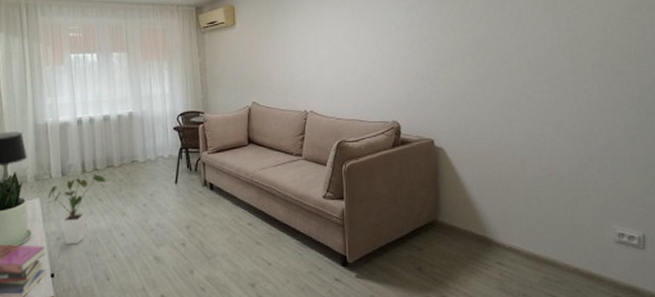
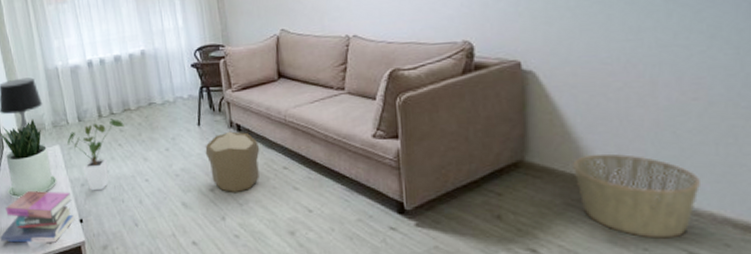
pouf: none [180,189,229,248] -> present [205,131,260,194]
basket: none [472,215,557,286] -> present [573,153,700,239]

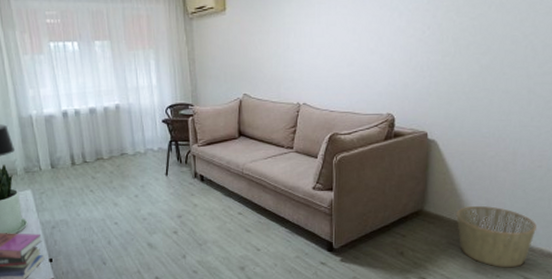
house plant: present [67,119,124,191] -> none [39,166,97,233]
pouf: present [205,131,260,194] -> none [171,181,220,235]

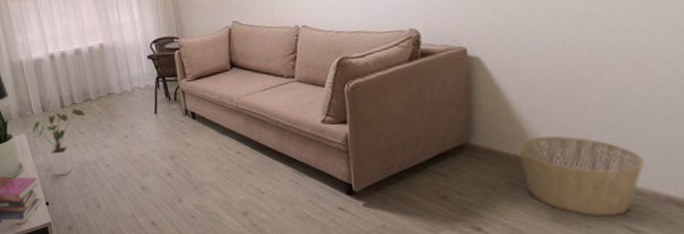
house plant: none [39,166,97,233] -> present [32,108,86,176]

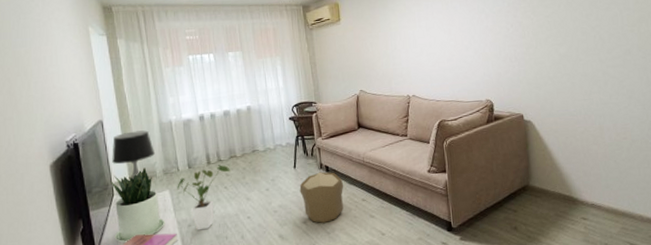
pouf: none [162,118,214,177] -> present [299,172,344,224]
basket: present [518,135,643,217] -> none [559,177,633,236]

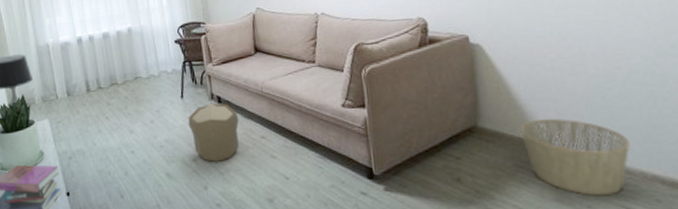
house plant: present [177,165,230,231] -> none [56,93,111,164]
basket: none [559,177,633,236] -> present [520,118,630,197]

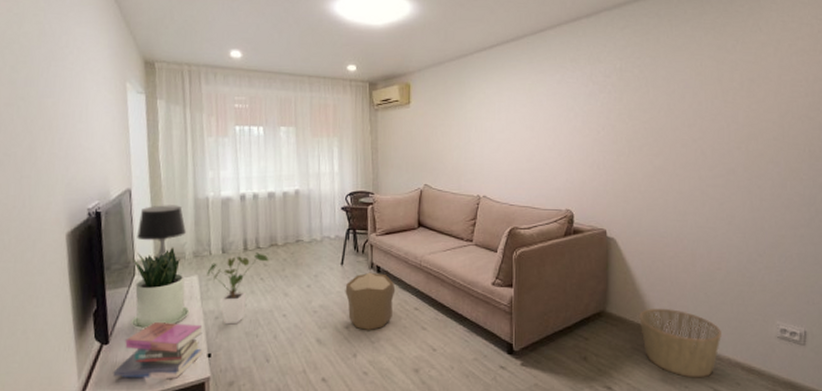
house plant: none [56,93,111,164] -> present [207,253,269,325]

